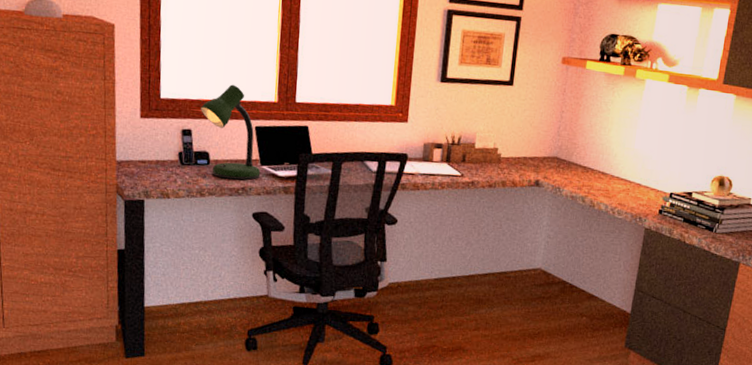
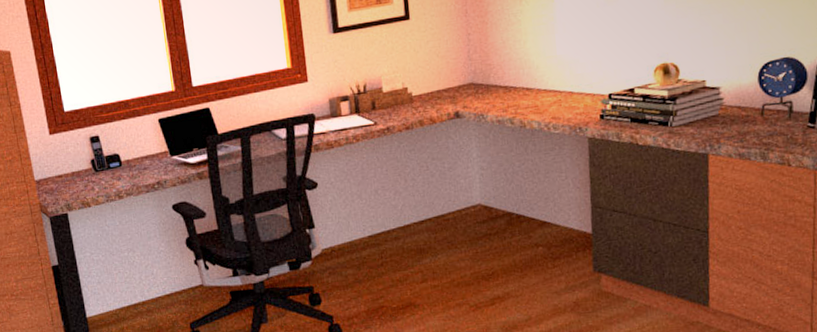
desk lamp: present [200,84,261,180] -> none [102,83,173,177]

